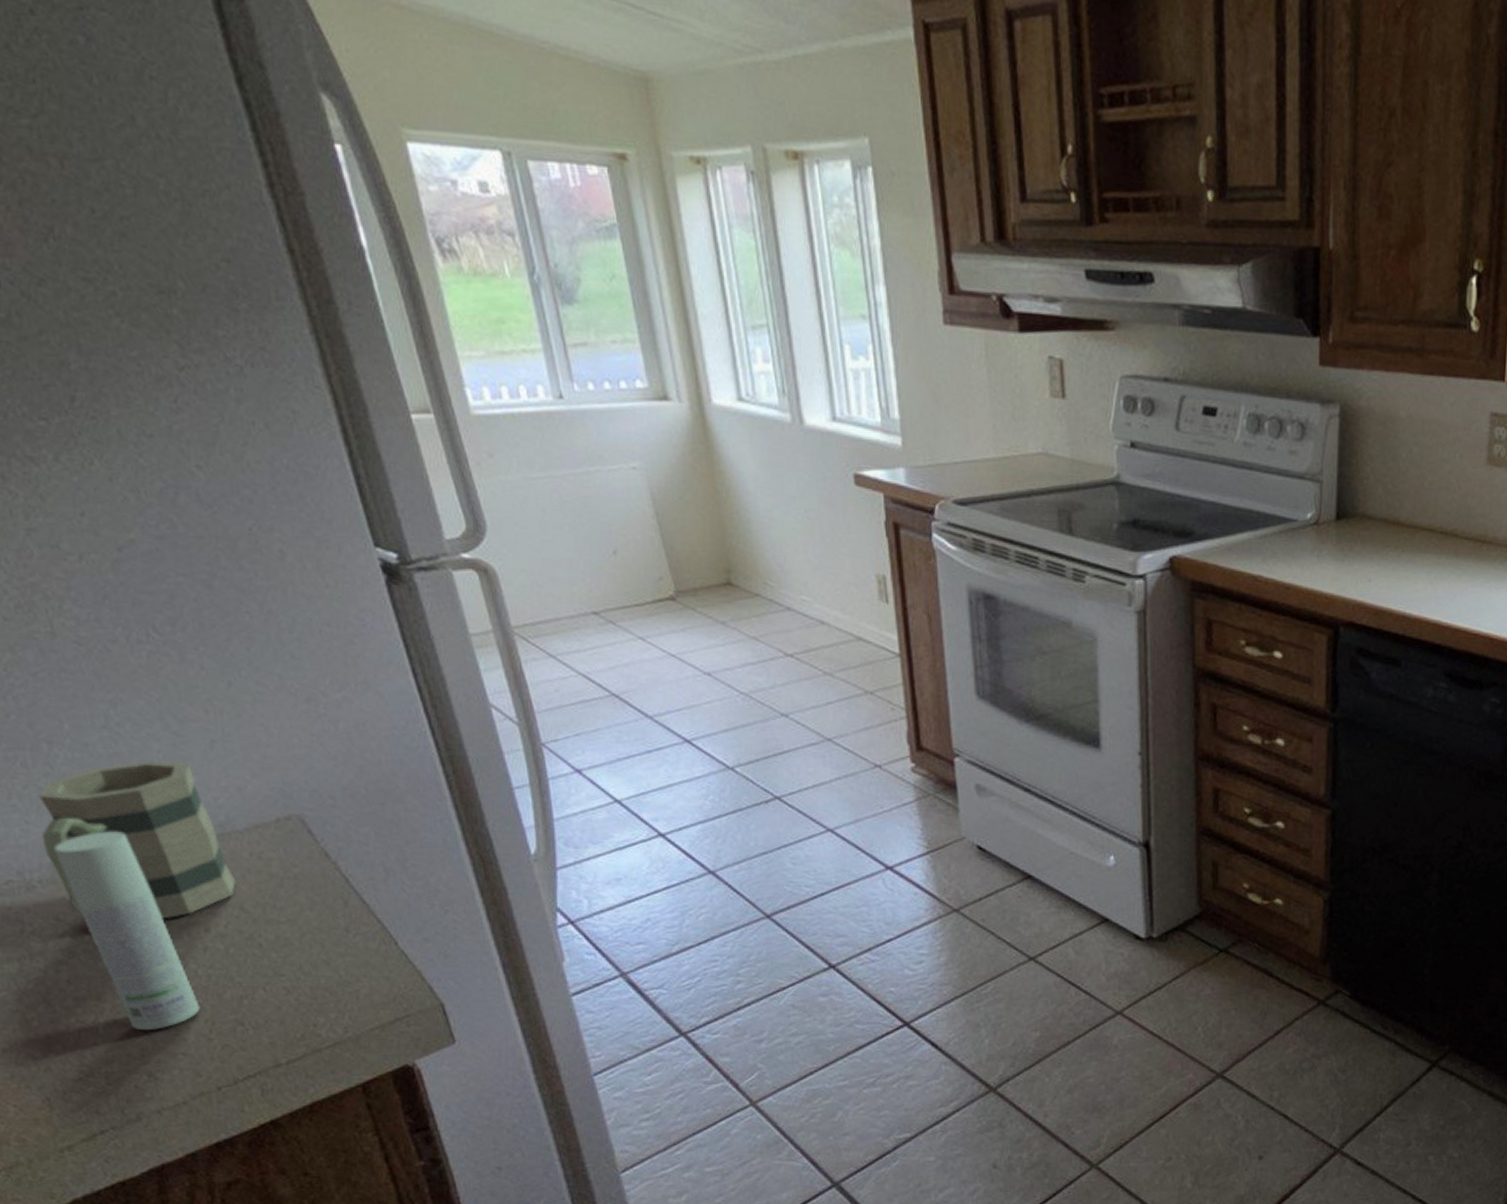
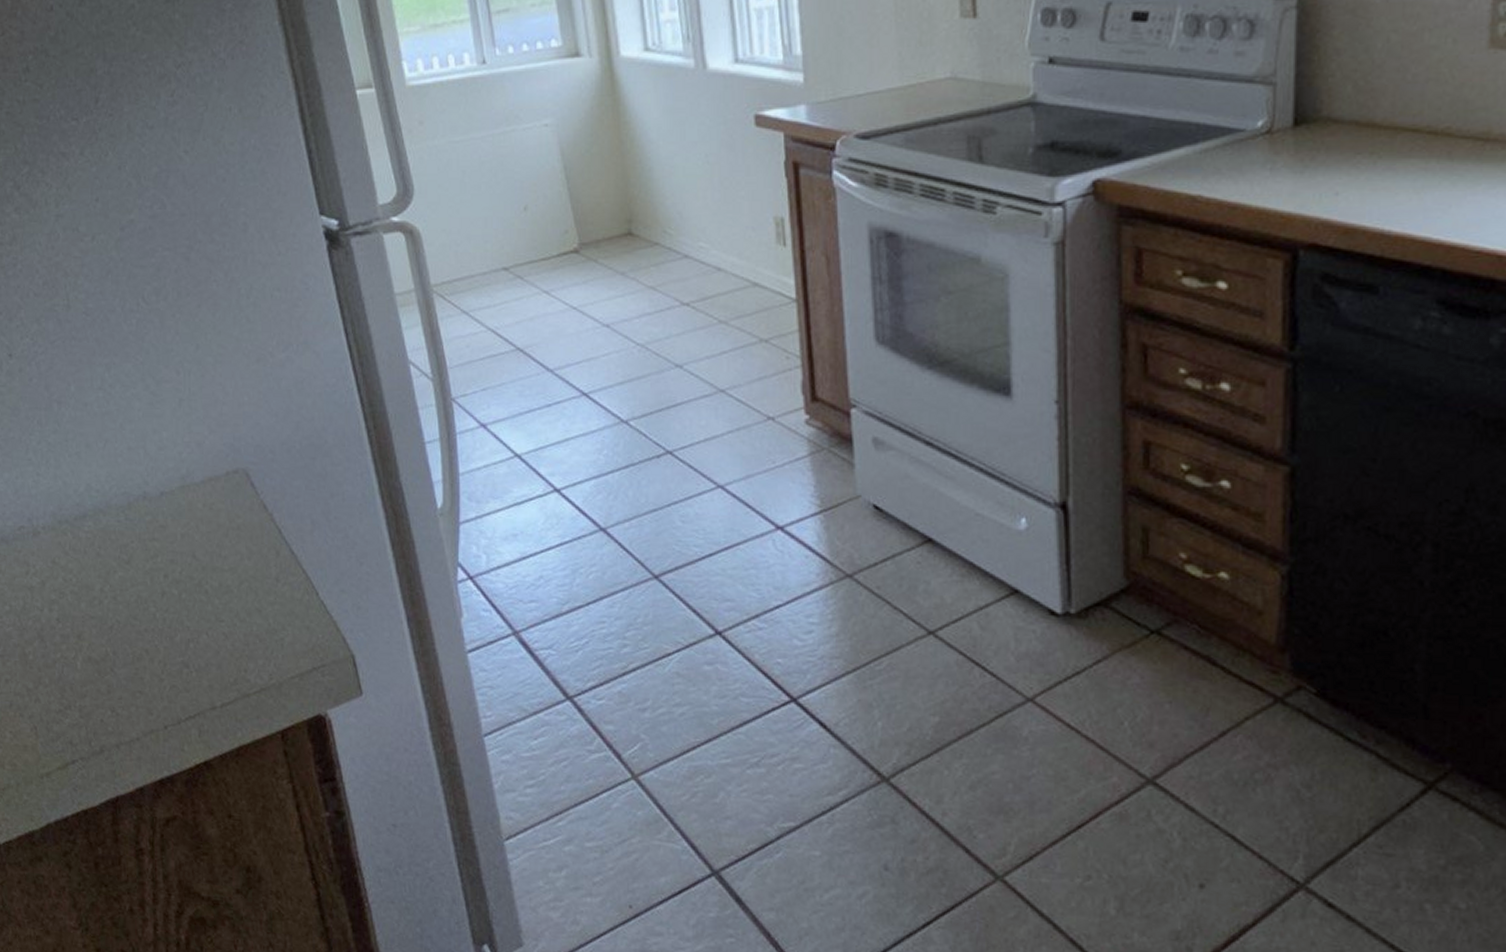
mug: present [38,761,236,919] -> none [47,418,191,565]
bottle: present [54,831,200,1031] -> none [56,483,156,669]

